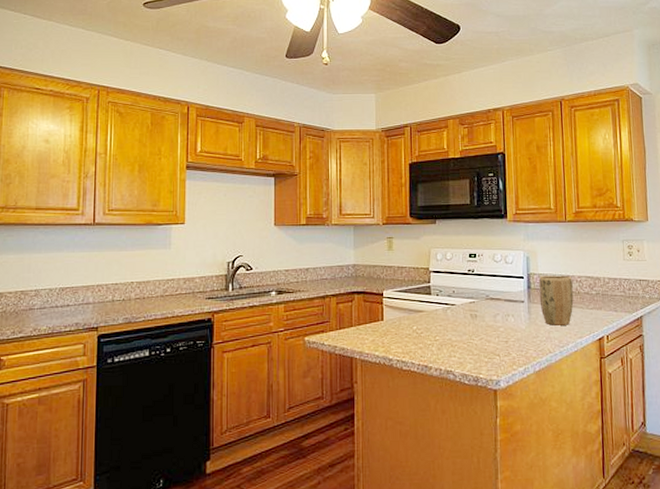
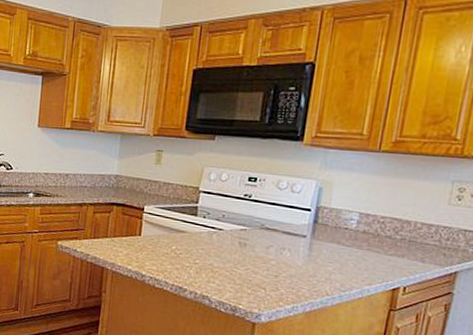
plant pot: present [538,275,574,326] -> none [325,211,373,269]

